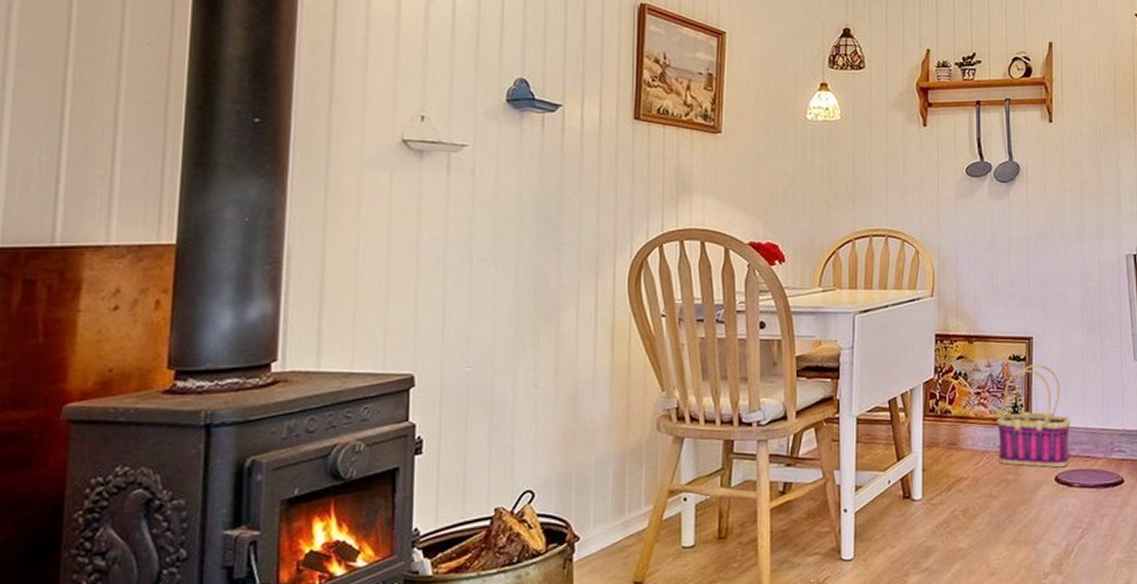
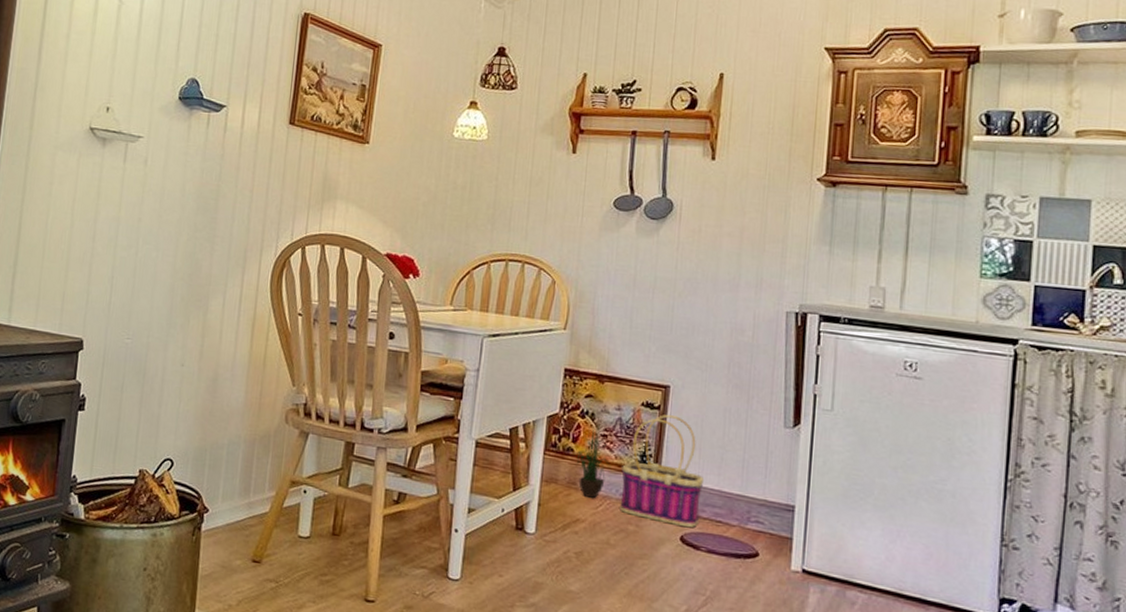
potted plant: none [949,384,986,456] -> present [571,425,611,499]

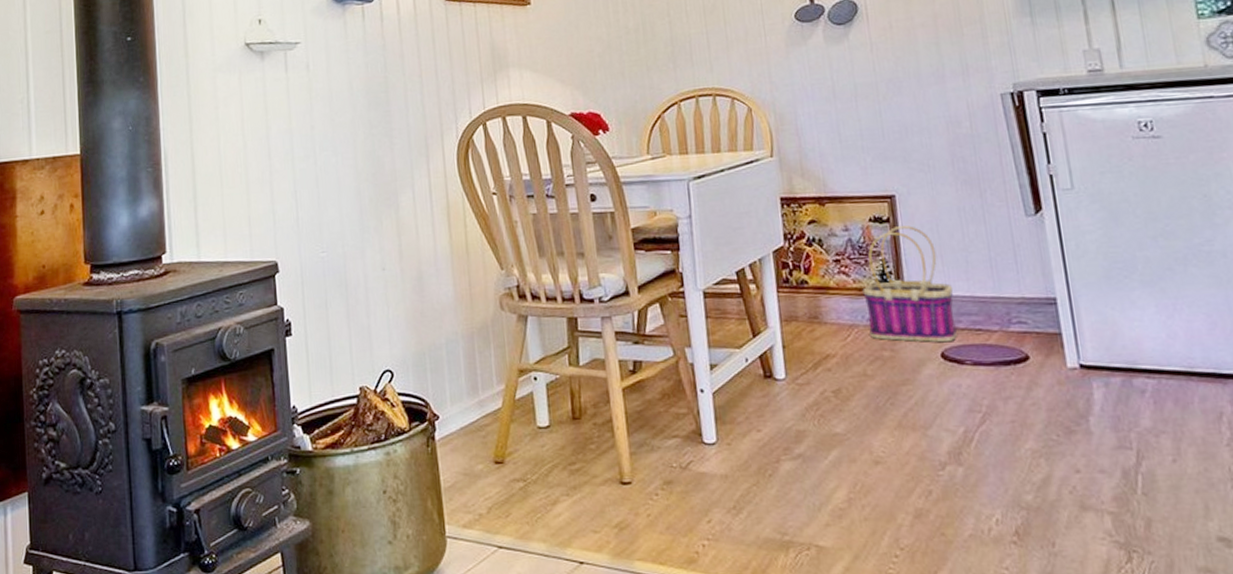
potted plant: present [571,425,611,499] -> none [806,251,851,331]

